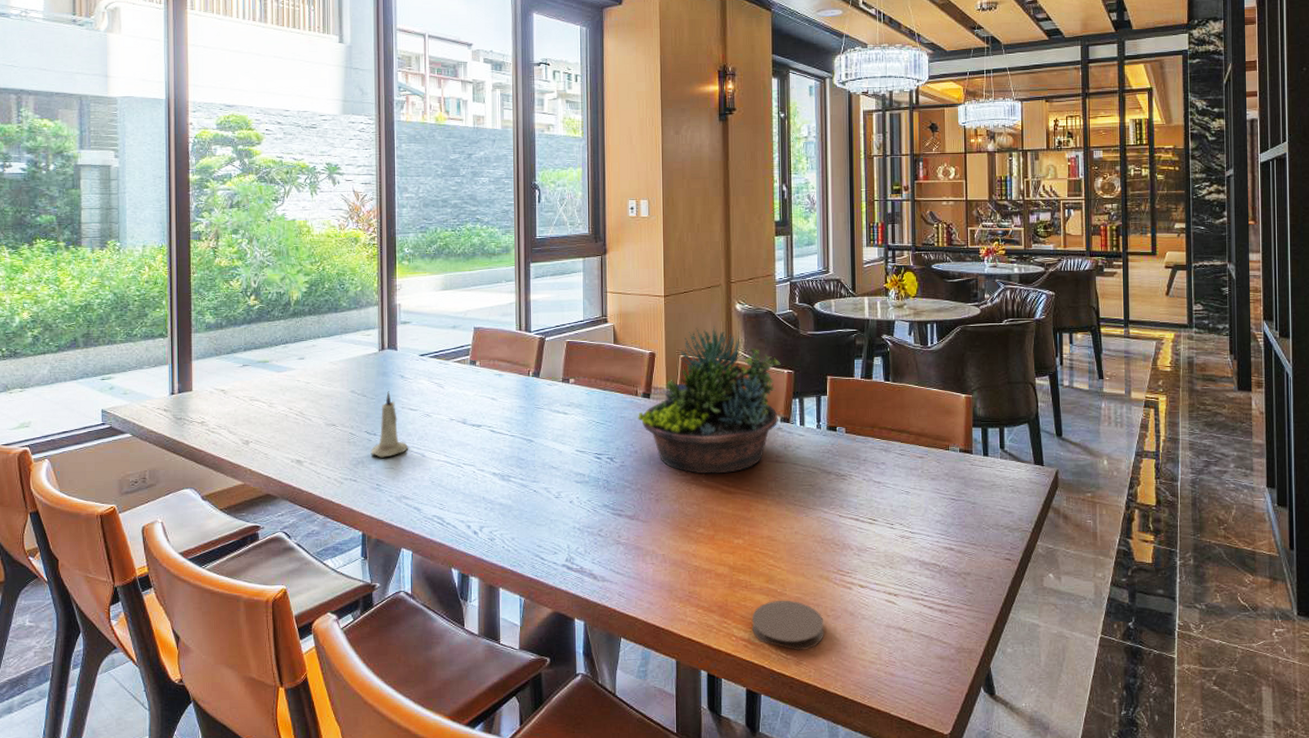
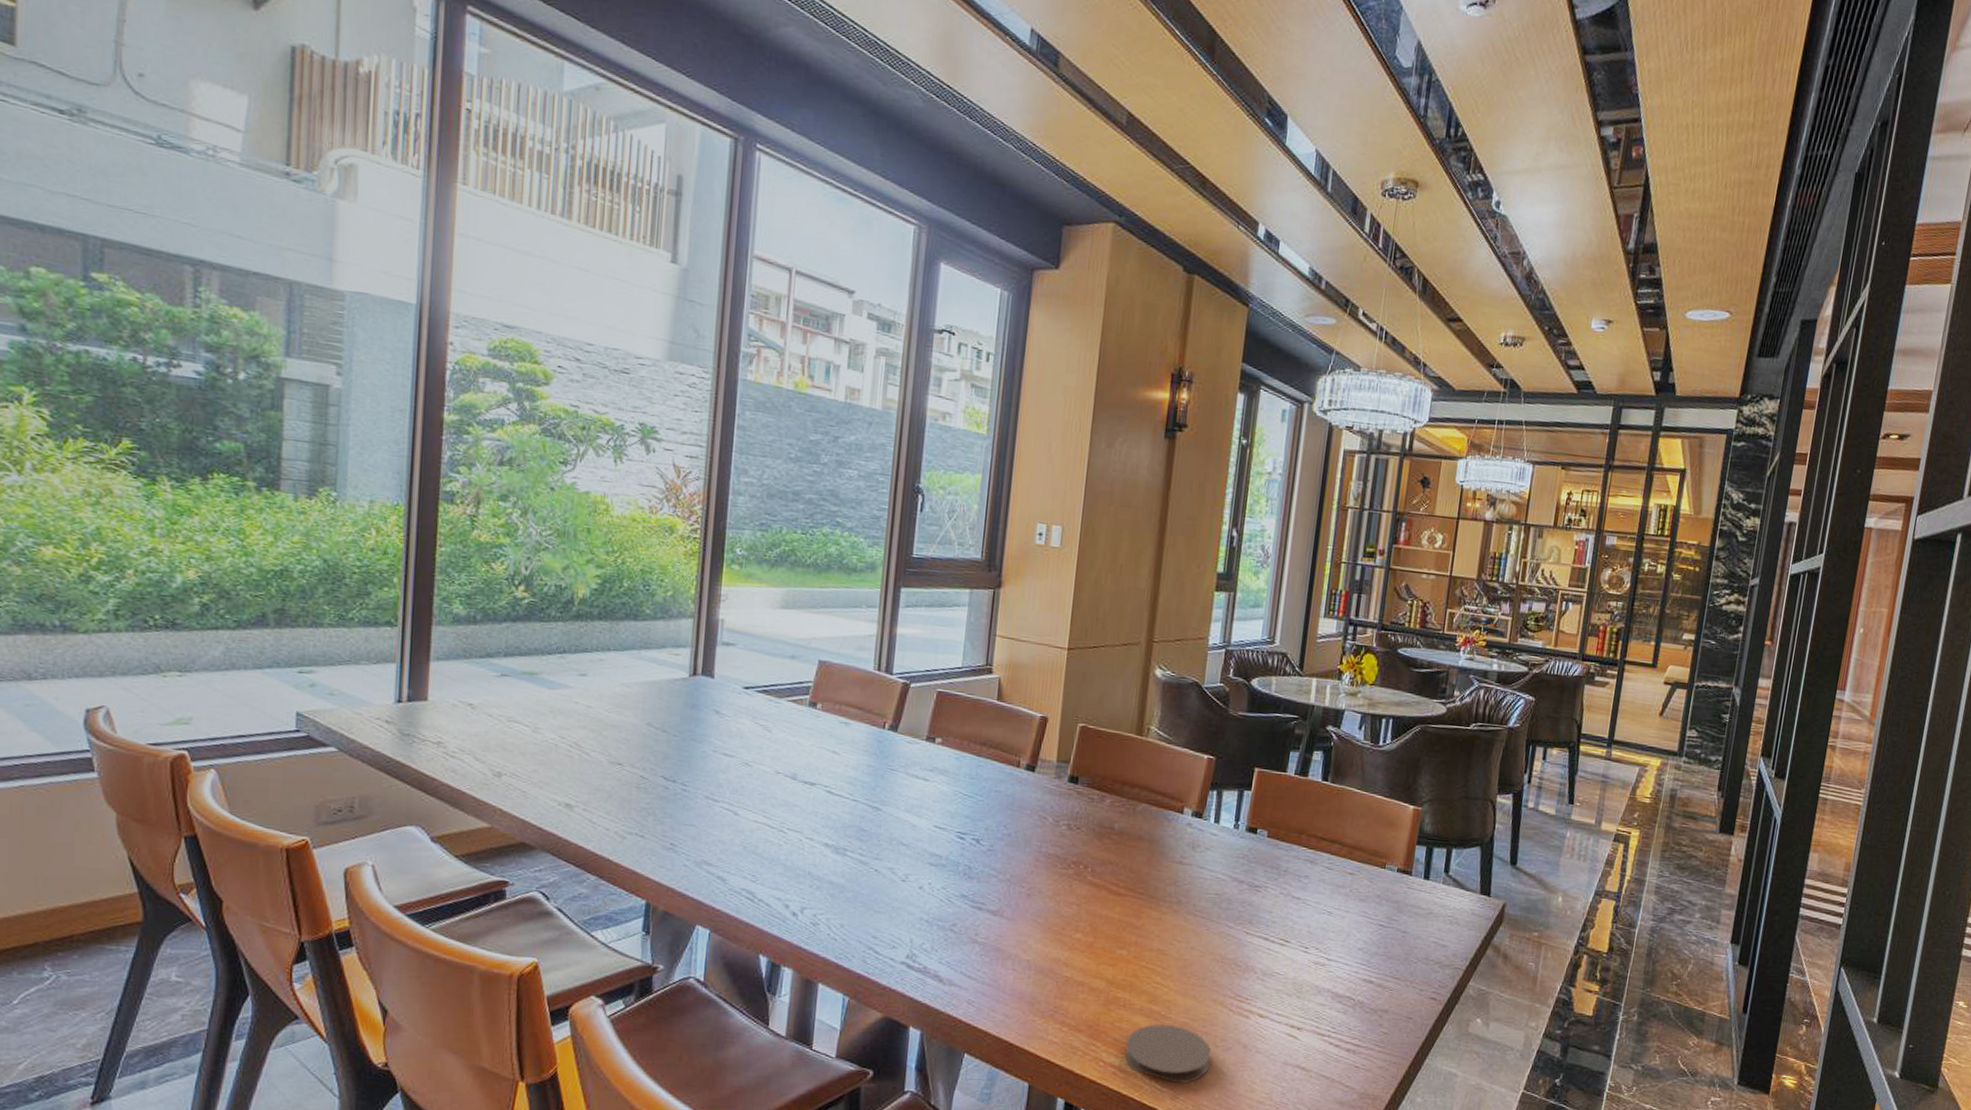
candle: present [370,391,409,458] -> none [666,728,718,812]
succulent planter: present [638,326,781,474] -> none [1016,692,1201,872]

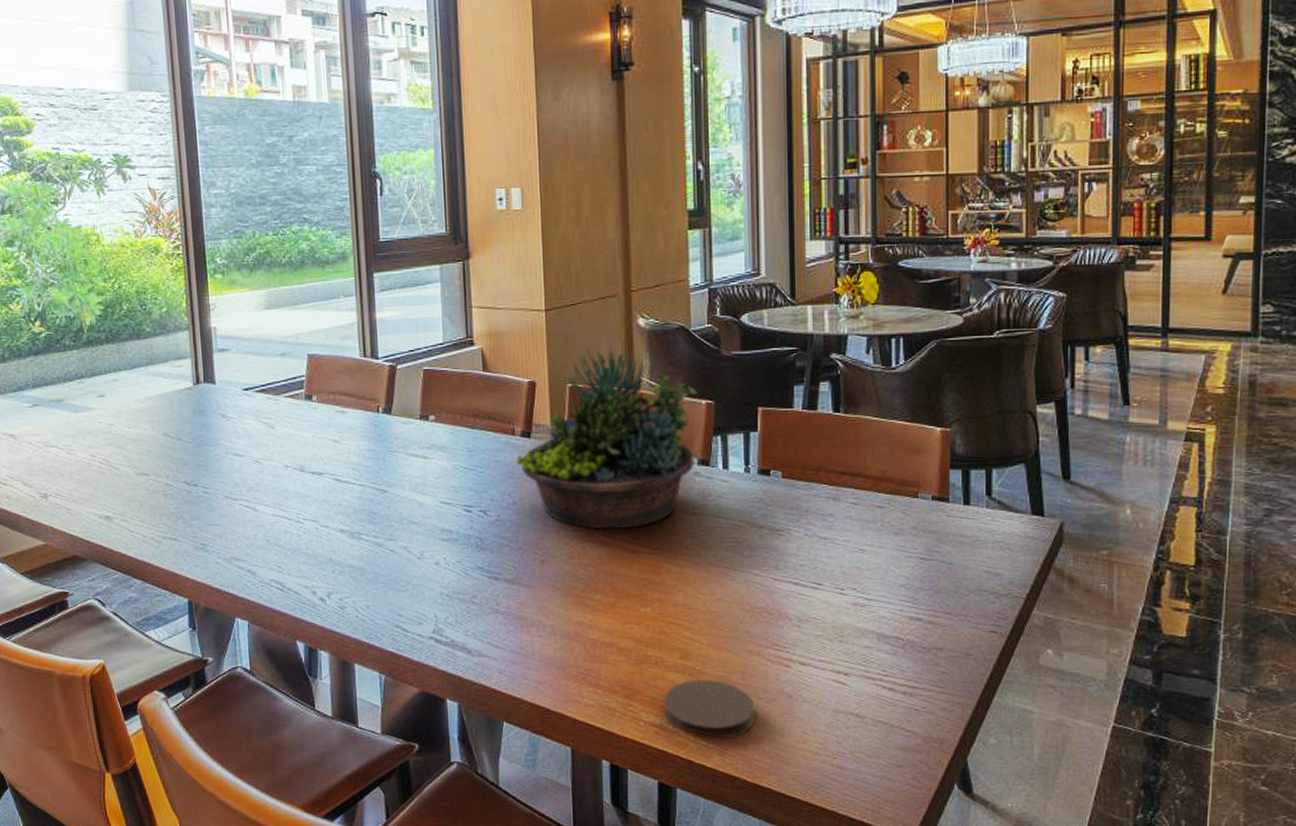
succulent planter: none [1016,692,1201,872] -> present [516,346,697,530]

